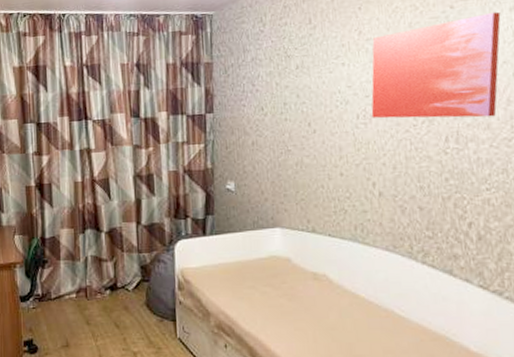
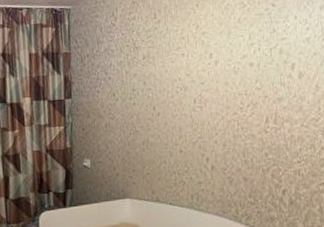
wall art: present [371,11,501,119] -> none [206,9,313,103]

